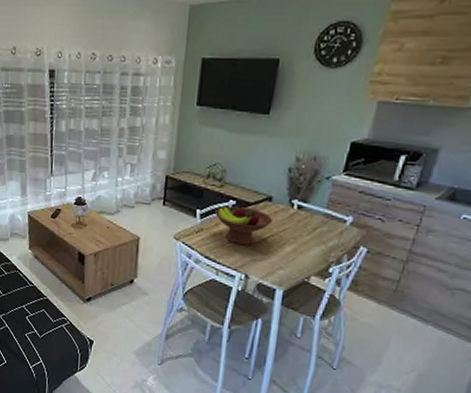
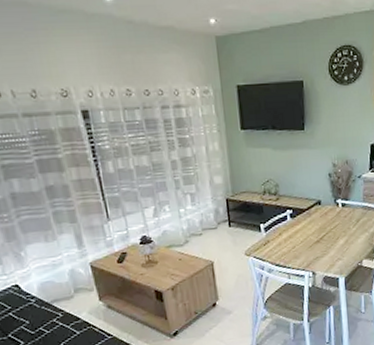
fruit bowl: present [215,206,272,245] -> none [277,213,324,248]

